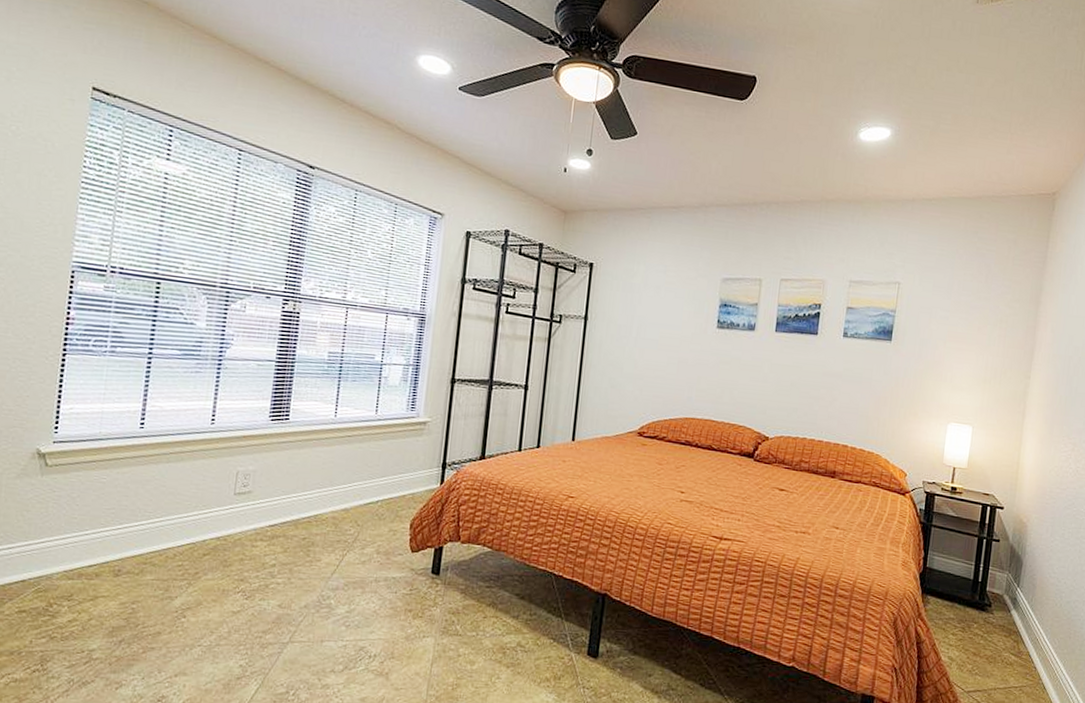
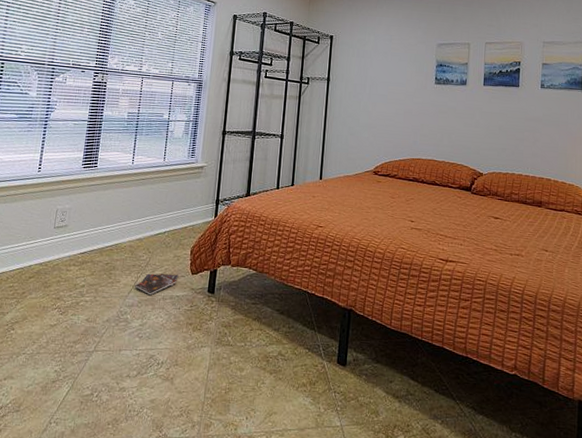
booklet: none [340,550,395,577] -> present [135,273,179,296]

